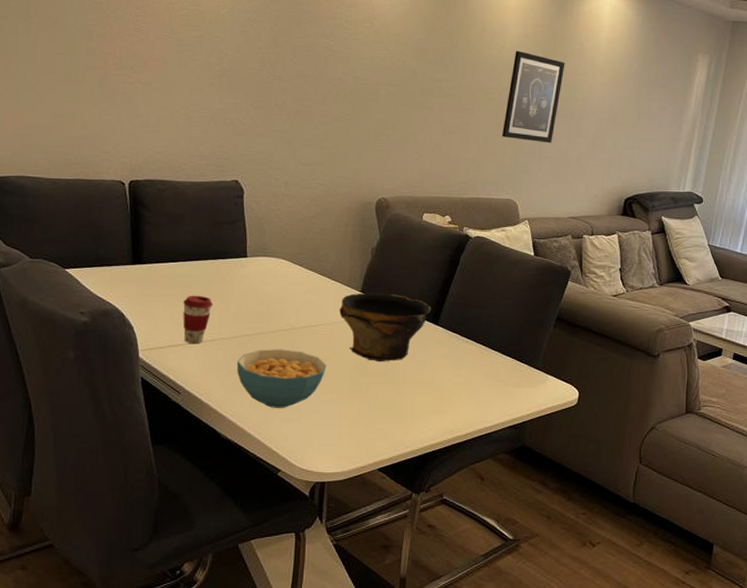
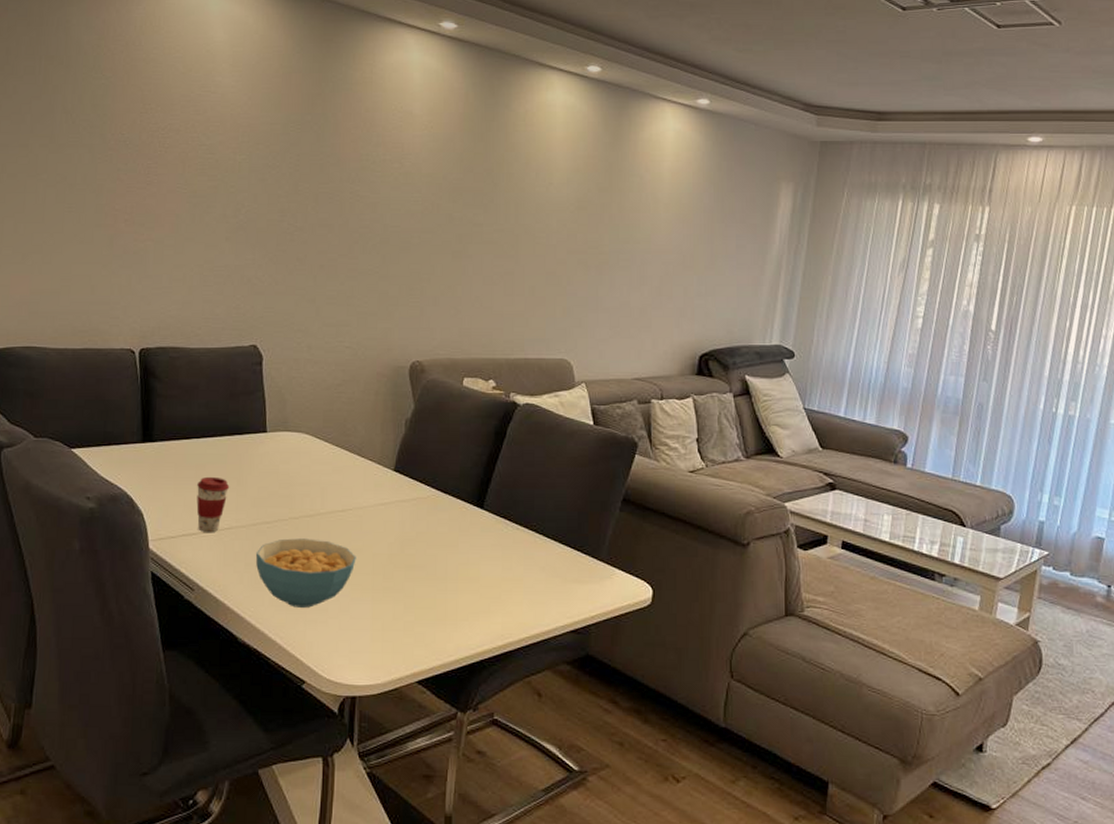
bowl: present [339,292,430,362] -> none [370,471,474,553]
wall art: present [501,50,565,144] -> none [551,186,623,293]

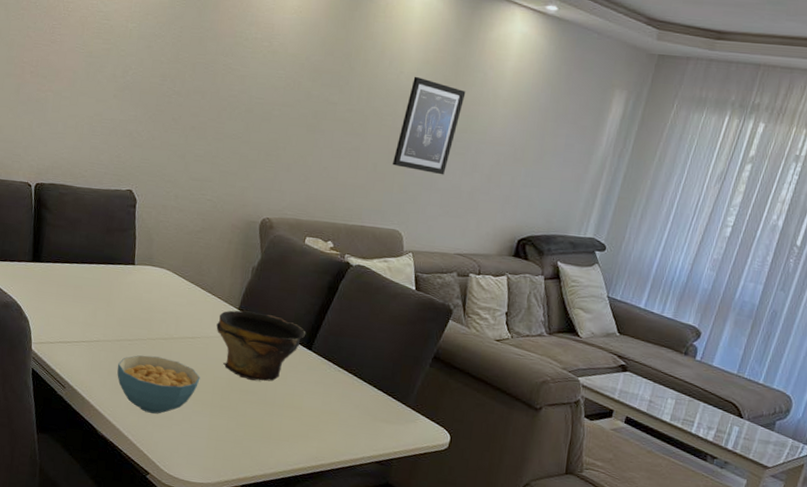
coffee cup: present [196,476,230,532] -> none [72,296,101,343]
bowl: none [370,471,474,553] -> present [216,310,305,382]
wall art: none [551,186,623,293] -> present [392,76,466,175]

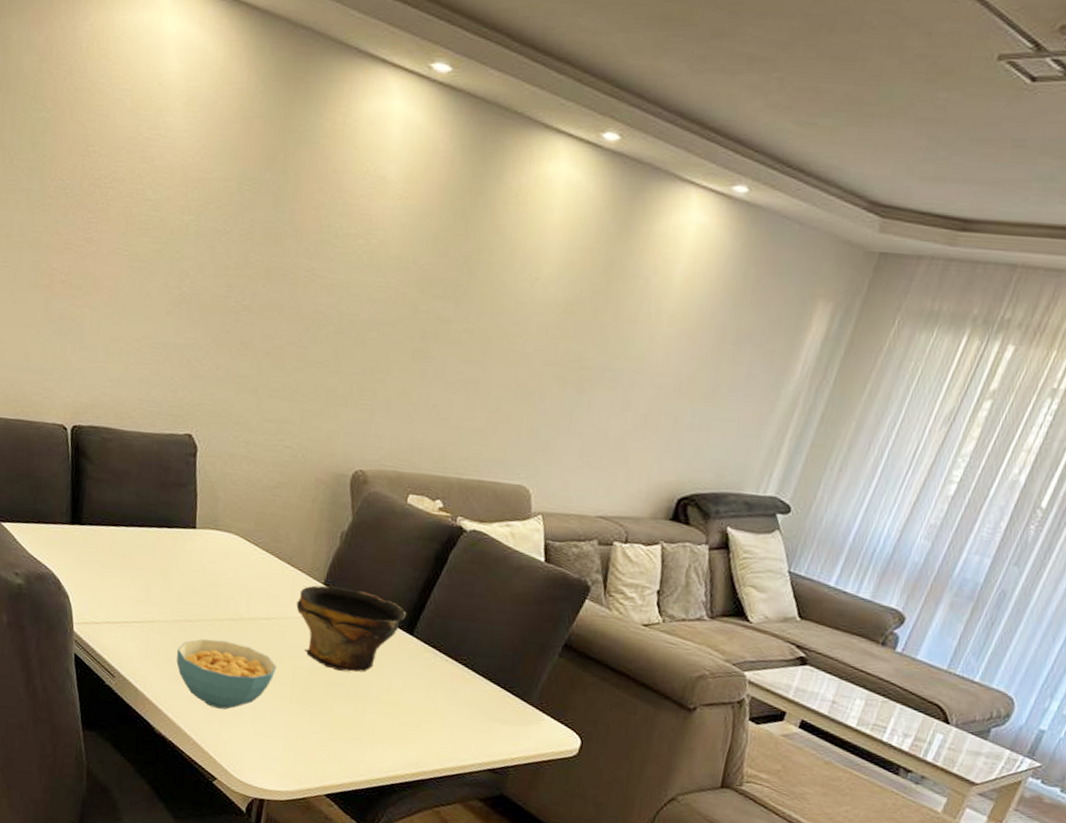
wall art: present [392,76,466,175] -> none [520,284,620,416]

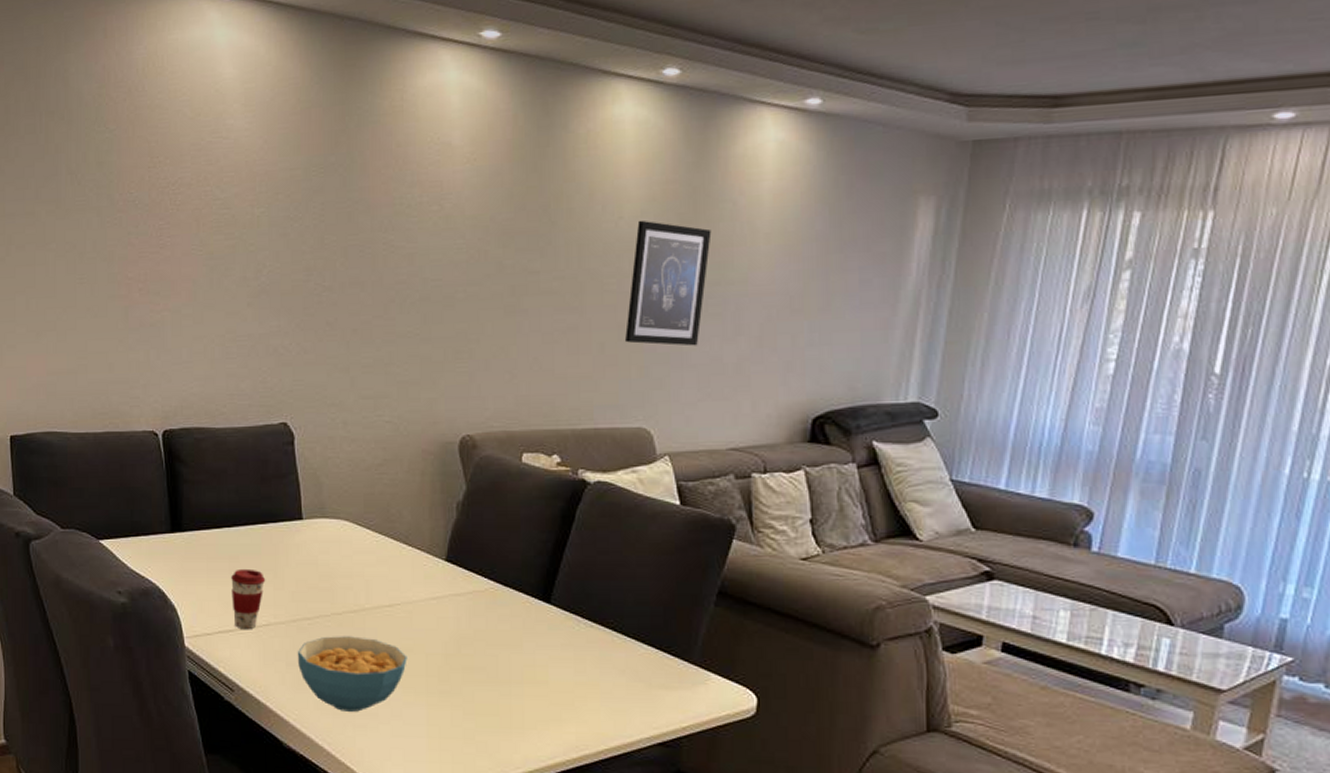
coffee cup: none [121,566,156,623] -> present [231,568,266,629]
bowl: present [296,585,406,673] -> none [419,561,539,653]
wall art: none [520,284,620,416] -> present [624,220,712,346]

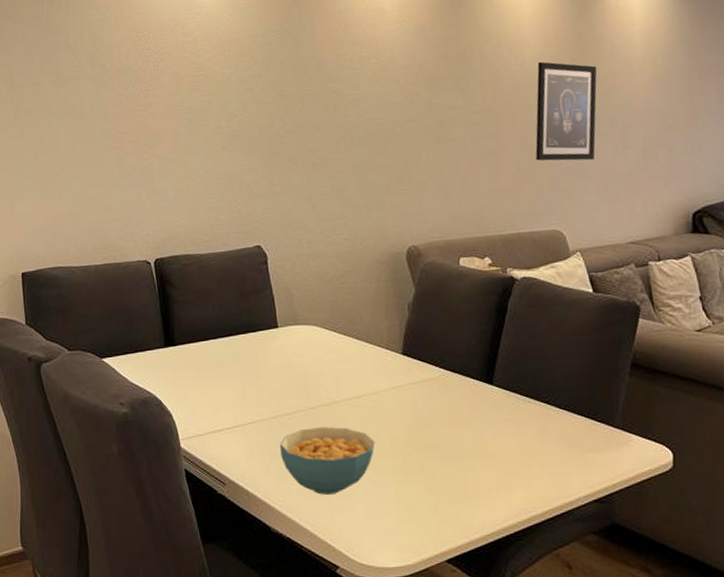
coffee cup: present [231,568,266,629] -> none [219,374,249,428]

